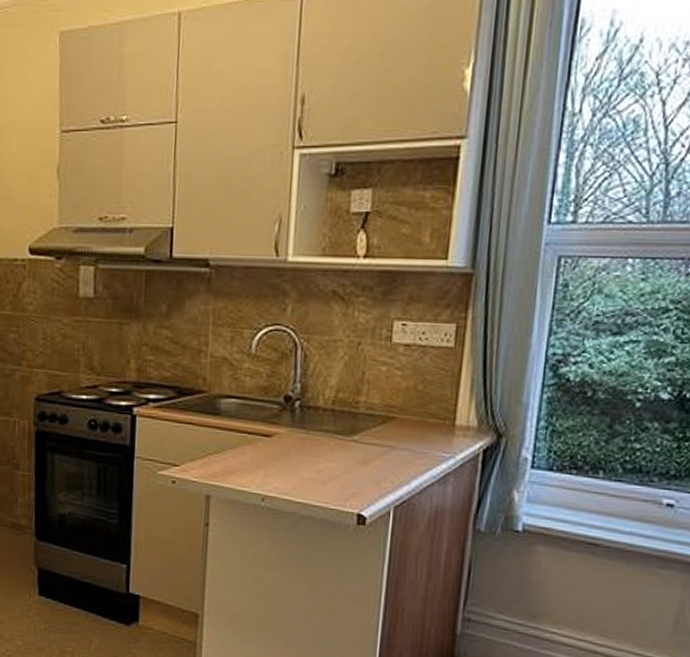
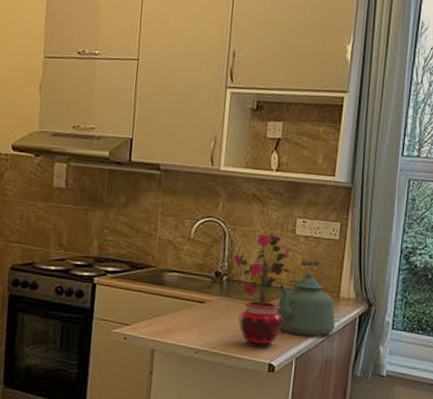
potted plant: none [306,342,395,494] -> present [232,233,297,348]
kettle: none [367,376,450,478] -> present [276,259,336,336]

